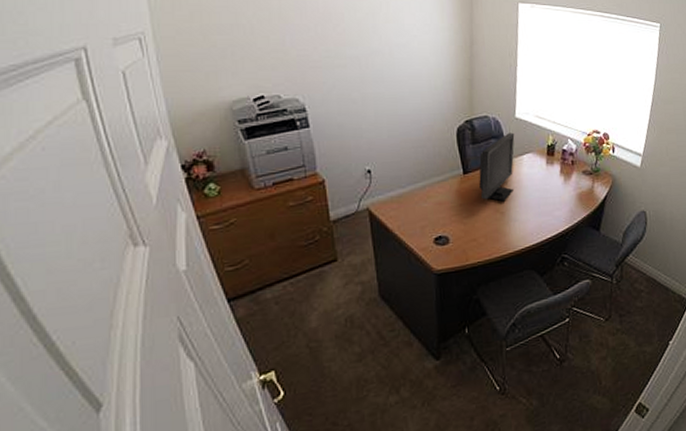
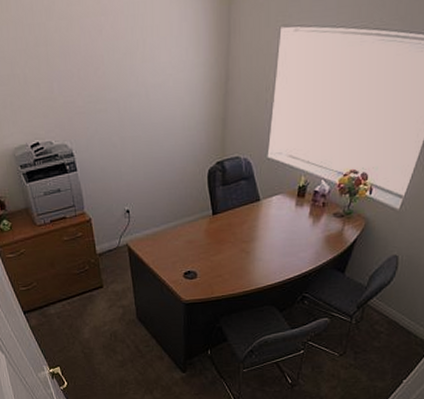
computer monitor: present [479,132,515,202] -> none [227,173,265,242]

